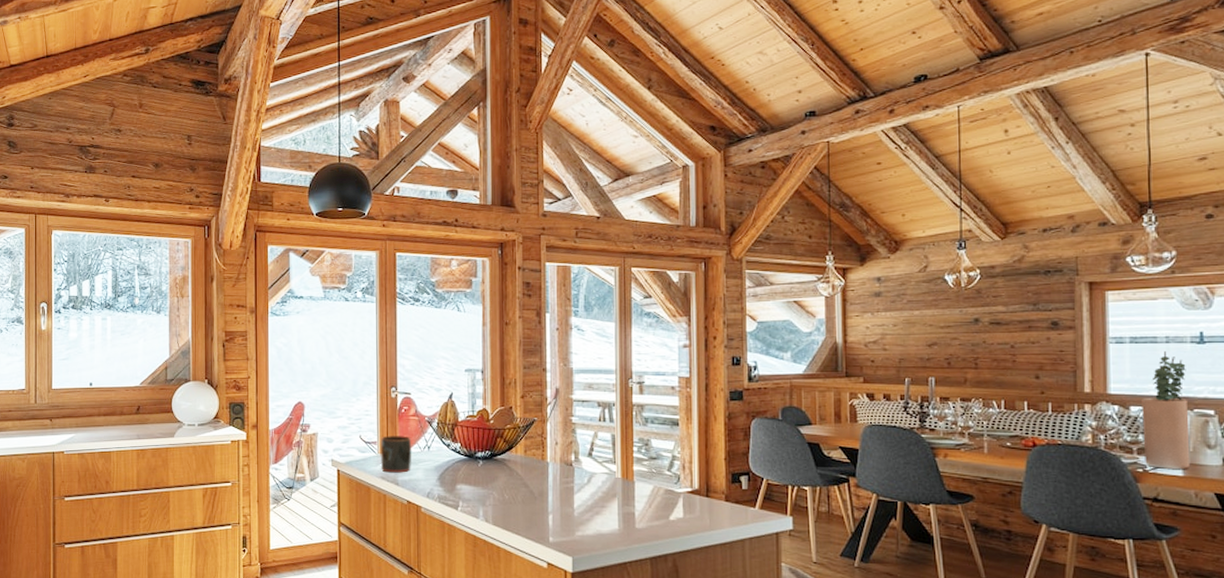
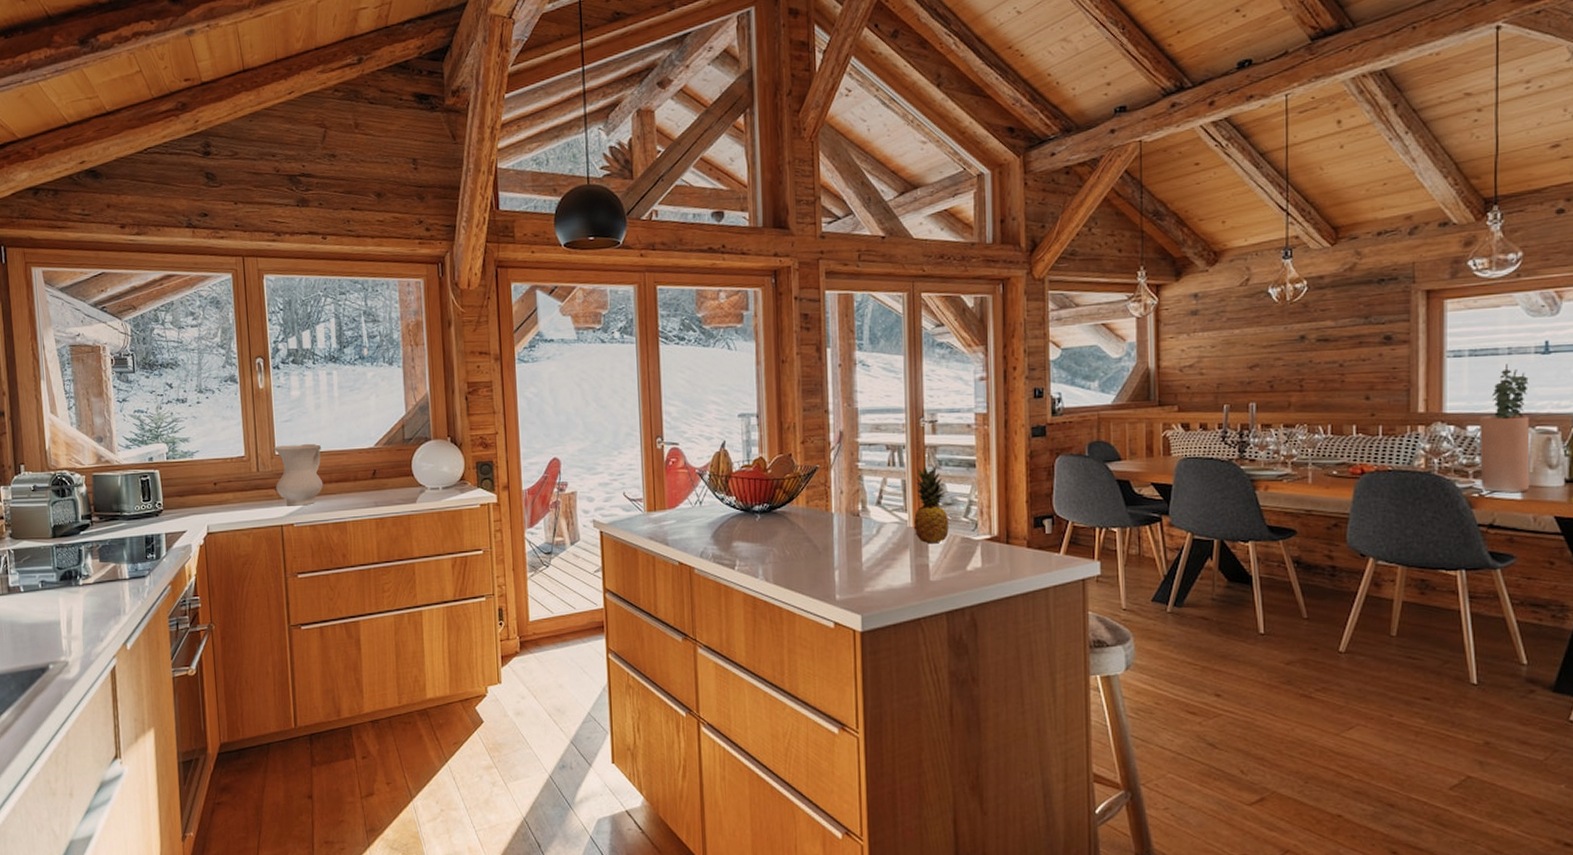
ceramic jug: none [51,380,93,435] -> present [273,443,324,506]
mug: present [380,436,412,473] -> none [646,491,683,532]
fruit: none [621,422,654,494] -> present [913,464,949,544]

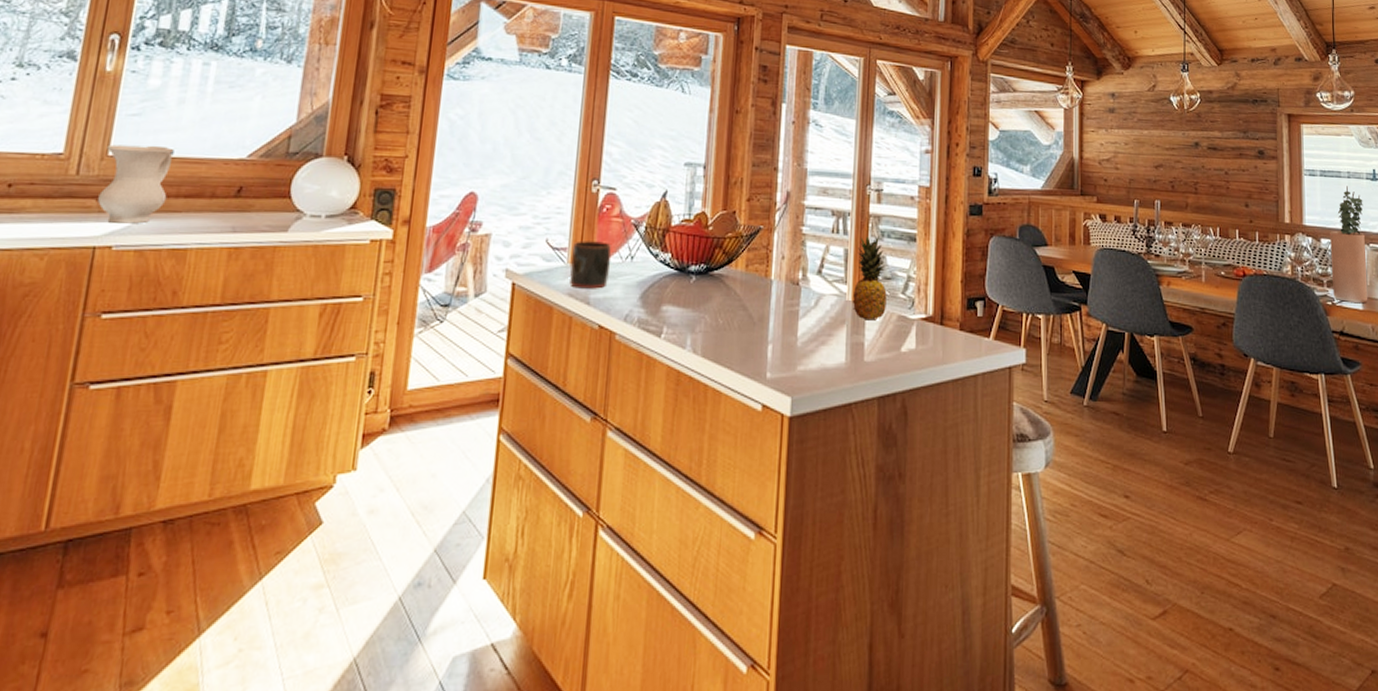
mug: none [646,491,683,532] -> present [569,241,612,289]

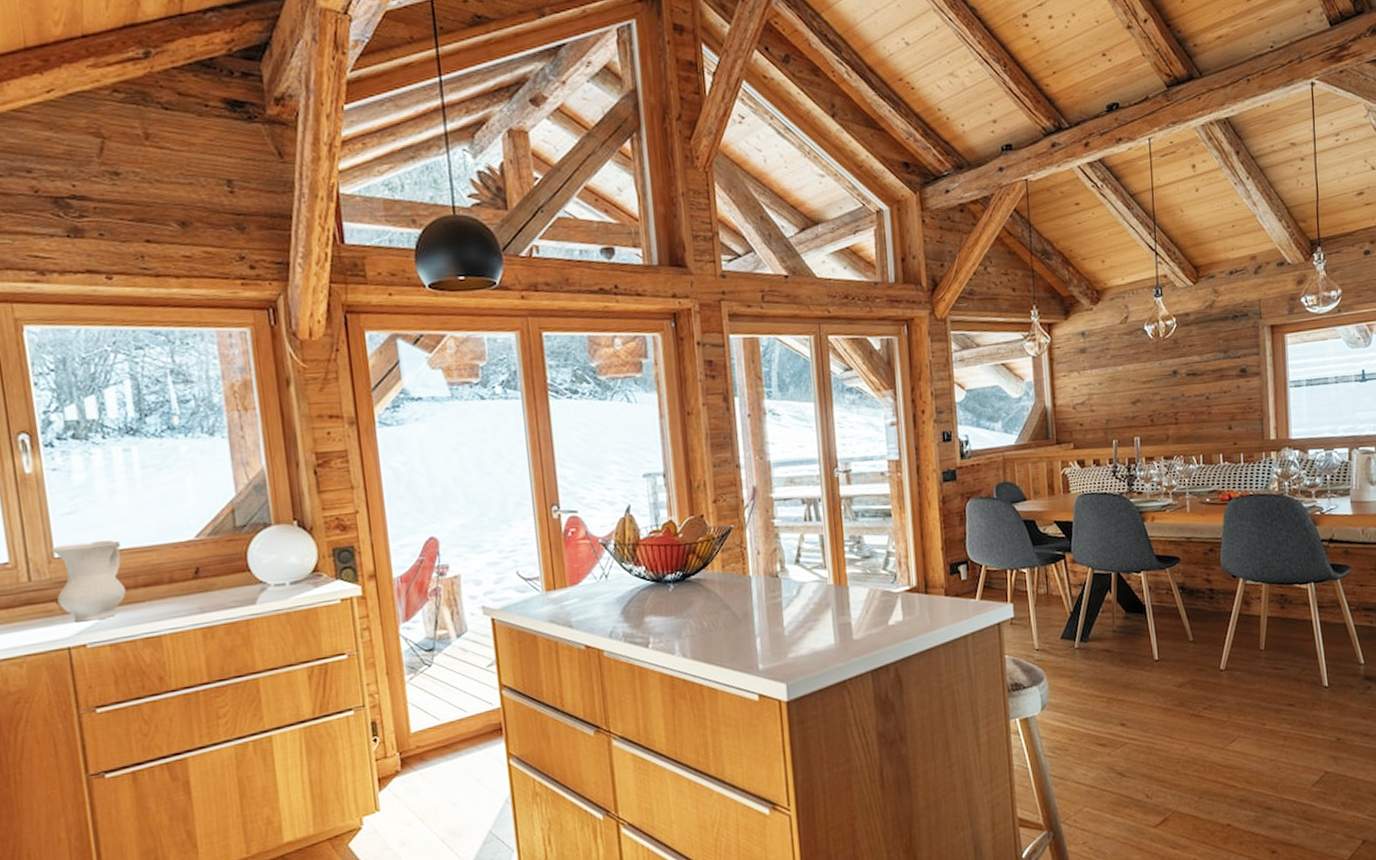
mug: present [569,241,612,289] -> none [544,565,587,613]
fruit: present [852,235,887,321] -> none [833,516,869,601]
vase: present [1330,186,1368,304] -> none [1317,392,1358,510]

